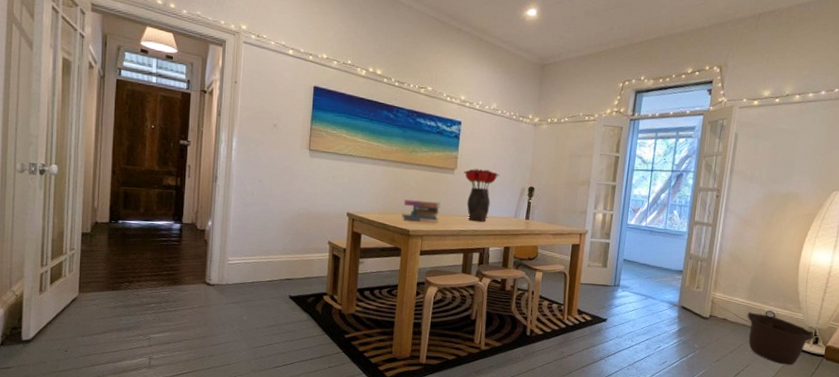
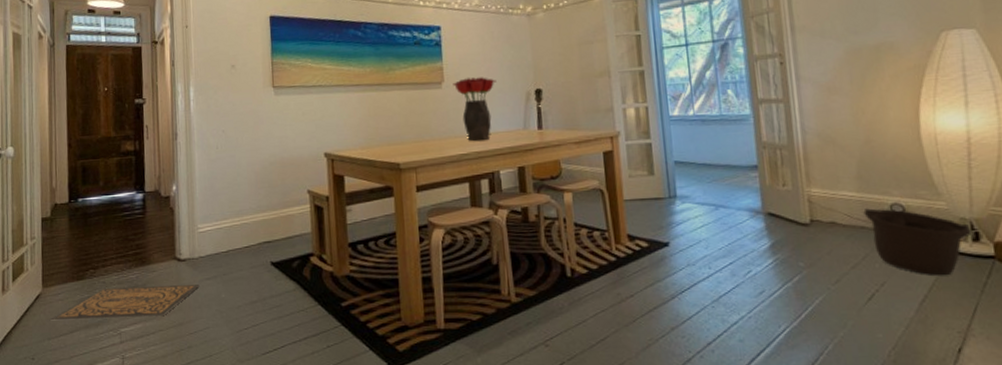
doormat: none [85,300,225,328] -> present [50,285,200,321]
books: present [401,200,441,223] -> none [387,124,432,153]

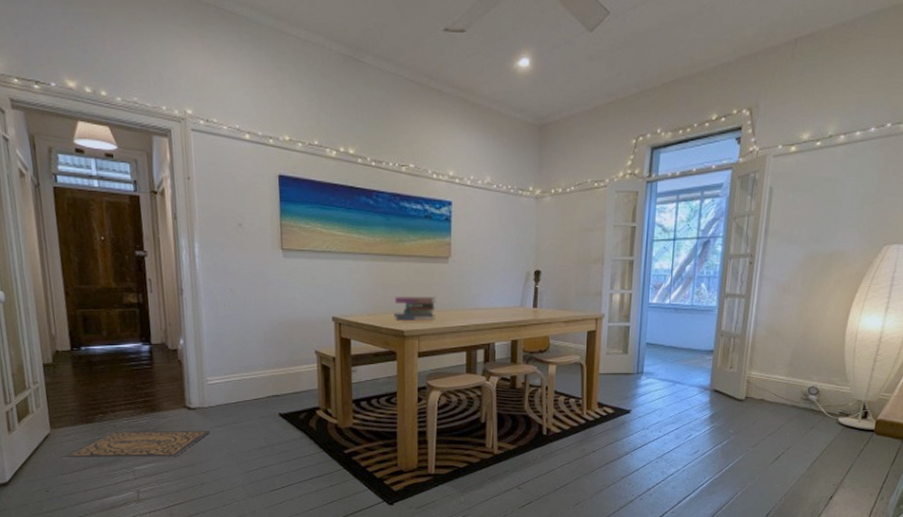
books: none [387,124,432,153] -> present [393,297,436,321]
bouquet: present [453,77,497,142] -> none [459,255,500,315]
basket: present [863,208,972,275] -> none [787,390,863,443]

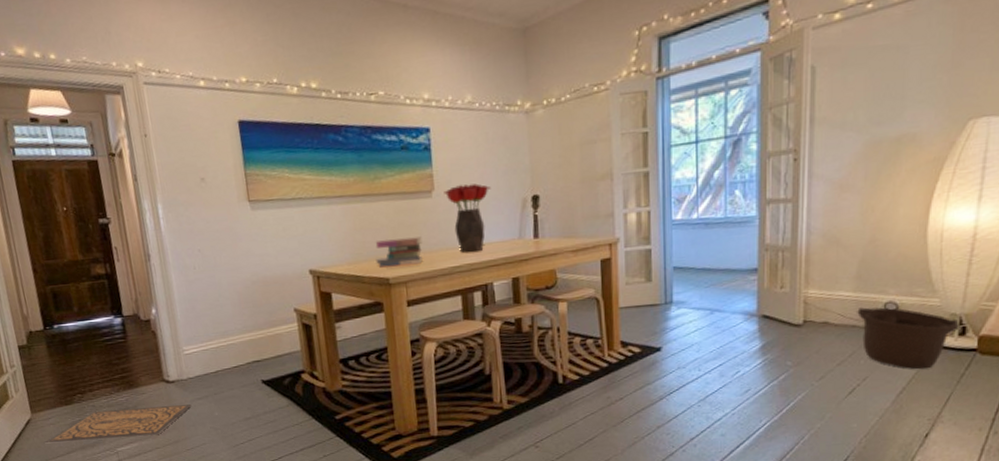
bouquet: none [459,255,500,315] -> present [444,183,491,254]
basket: none [787,390,863,443] -> present [857,307,959,369]

